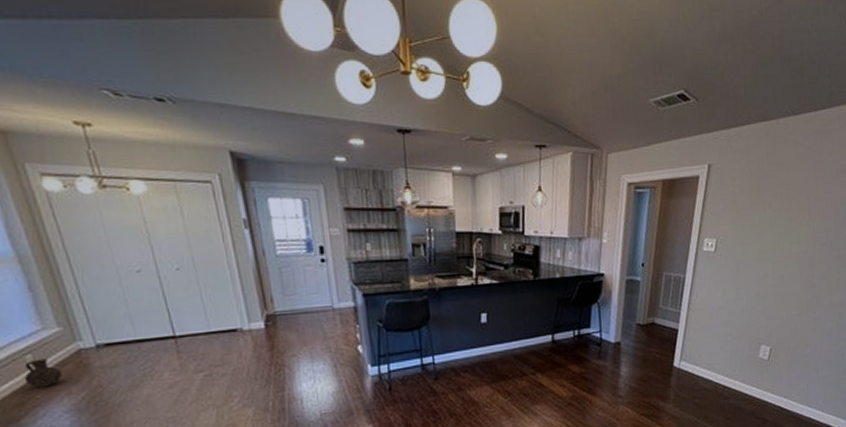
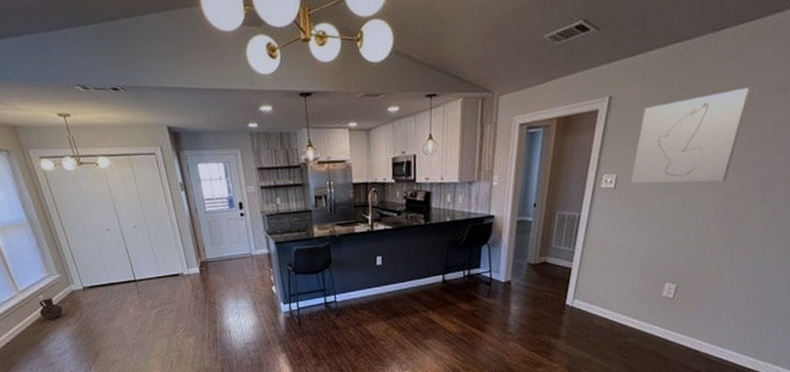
wall art: none [728,168,824,251] -> present [630,88,751,184]

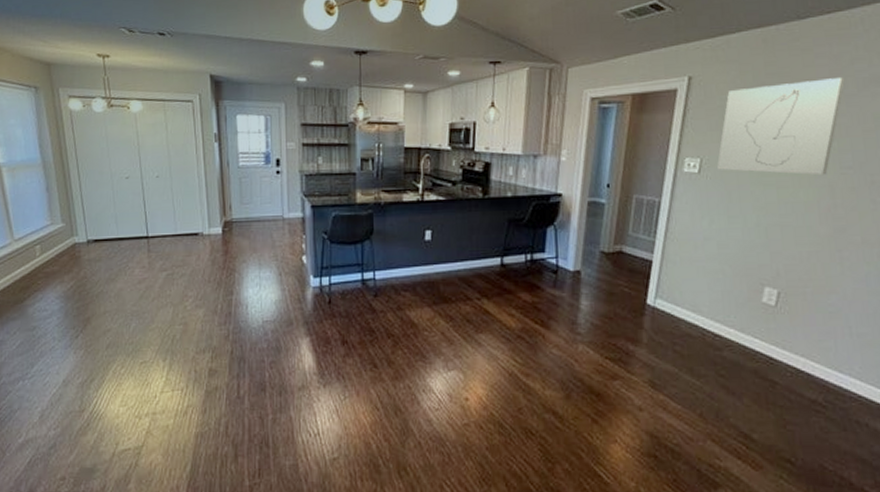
ceramic jug: present [39,297,63,320] -> none [32,249,59,275]

